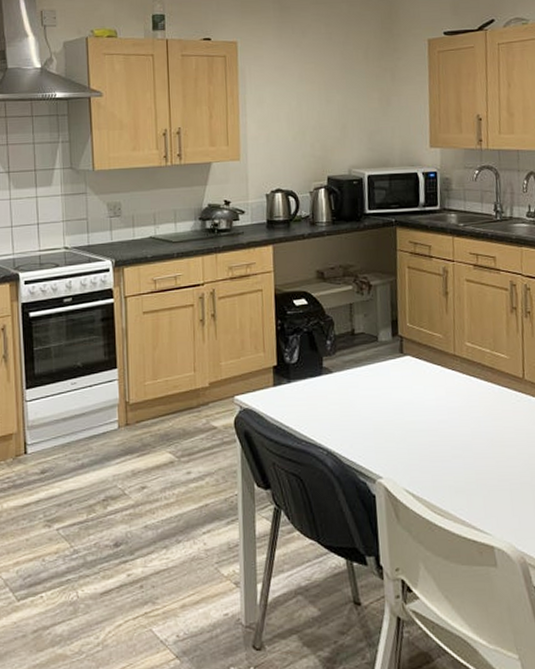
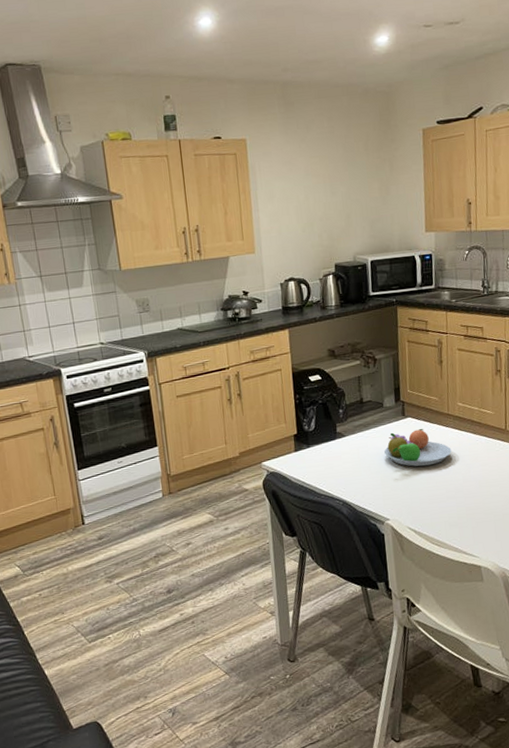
fruit bowl: none [378,370,458,416] -> present [384,429,452,467]

